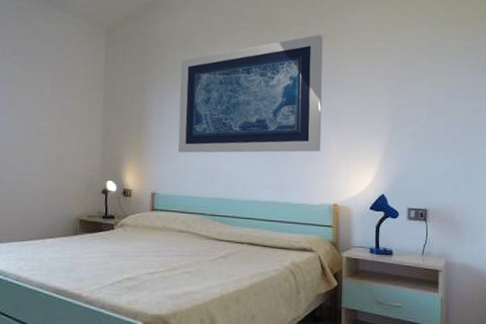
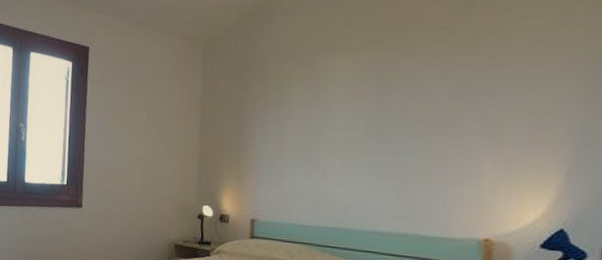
wall art: present [178,34,323,153] -> none [281,27,476,177]

